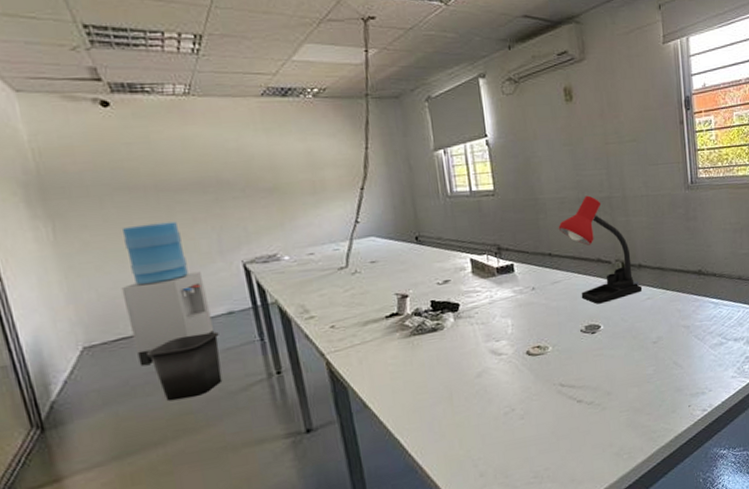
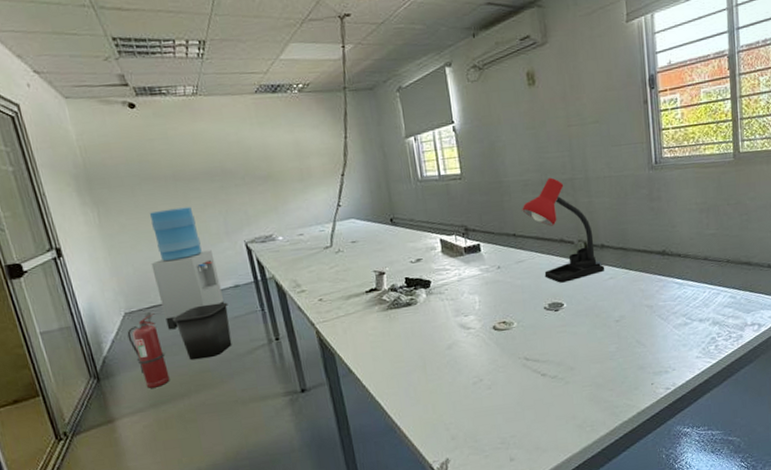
fire extinguisher: none [85,344,140,437] -> present [127,311,170,388]

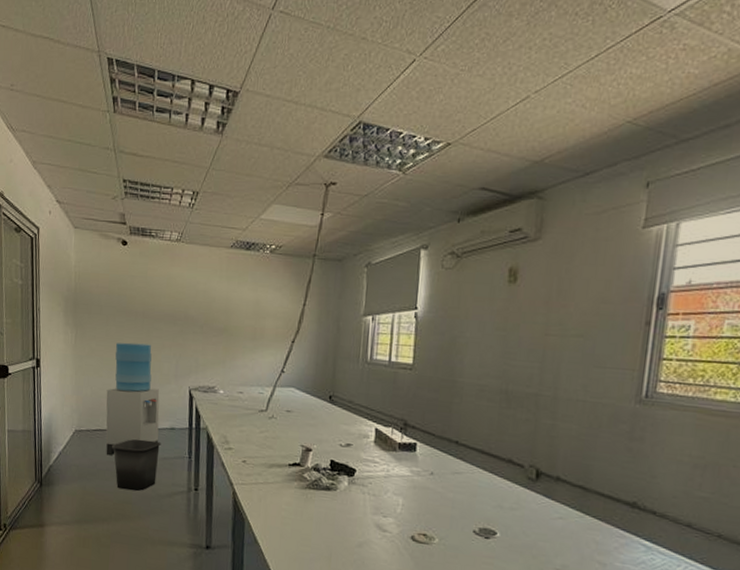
fire extinguisher: present [127,311,170,388] -> none [72,433,99,506]
desk lamp: present [522,177,605,283] -> none [471,388,556,510]

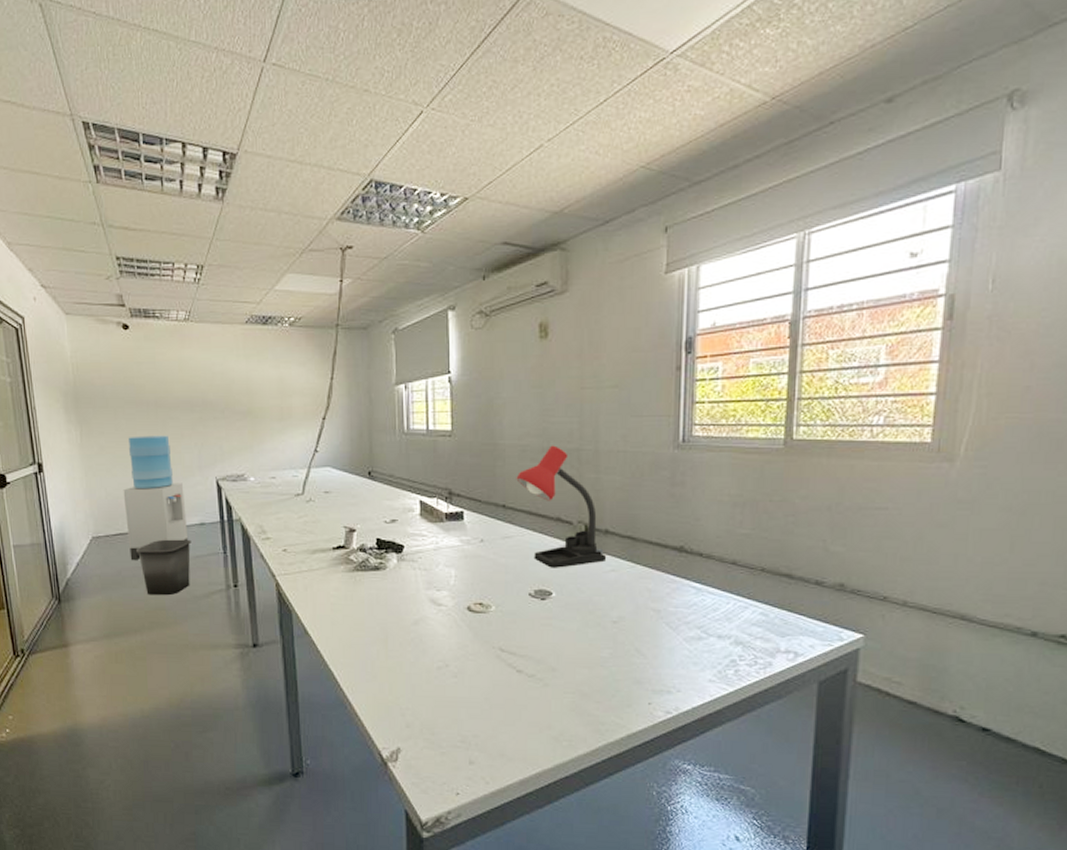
desk lamp: none [471,388,556,510] -> present [516,445,607,568]

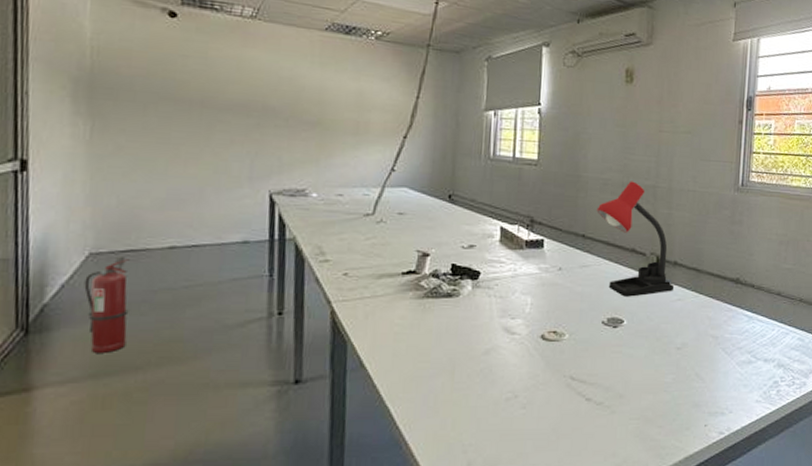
fire extinguisher: none [92,538,126,618] -> present [84,255,130,353]
water cooler: present [123,435,189,561] -> none [141,137,227,283]
waste bin: present [136,539,192,596] -> none [151,258,229,325]

